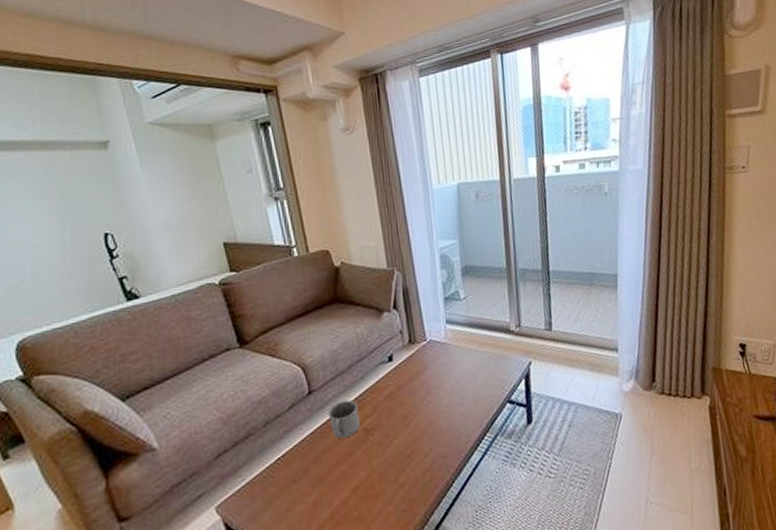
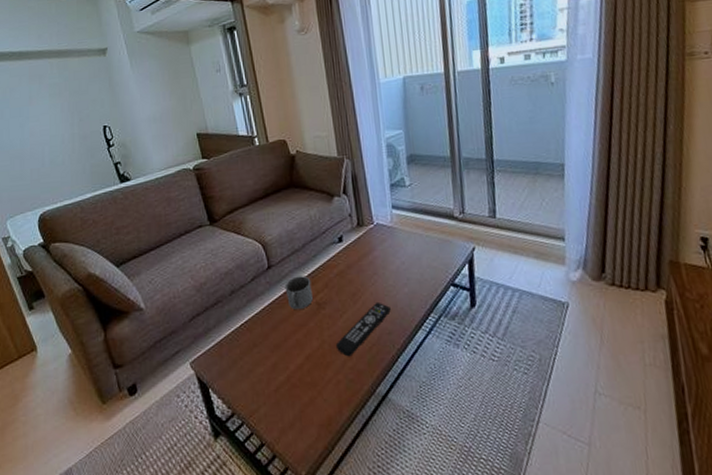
remote control: none [385,424,445,486] -> present [335,301,391,357]

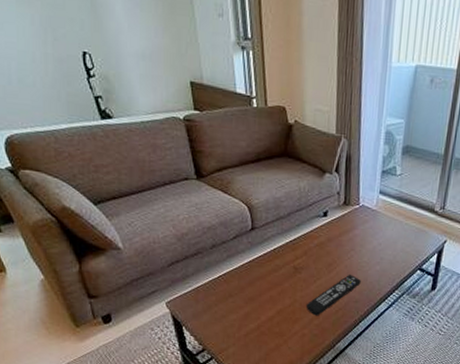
mug: present [284,276,313,310] -> none [265,241,292,271]

